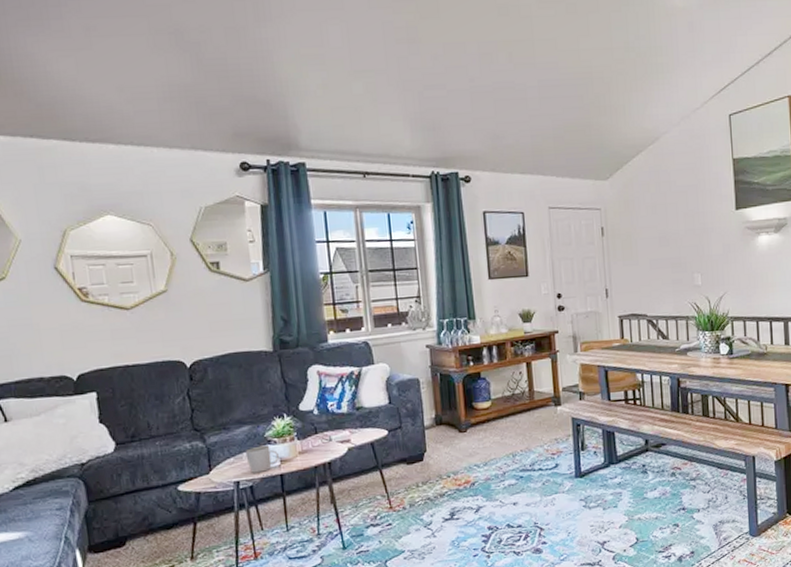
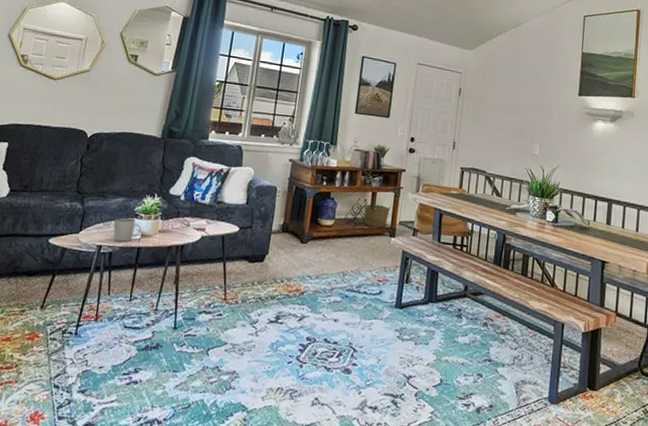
books: none [494,316,533,341] -> present [350,148,383,170]
basket: none [521,374,550,400] -> present [364,204,390,228]

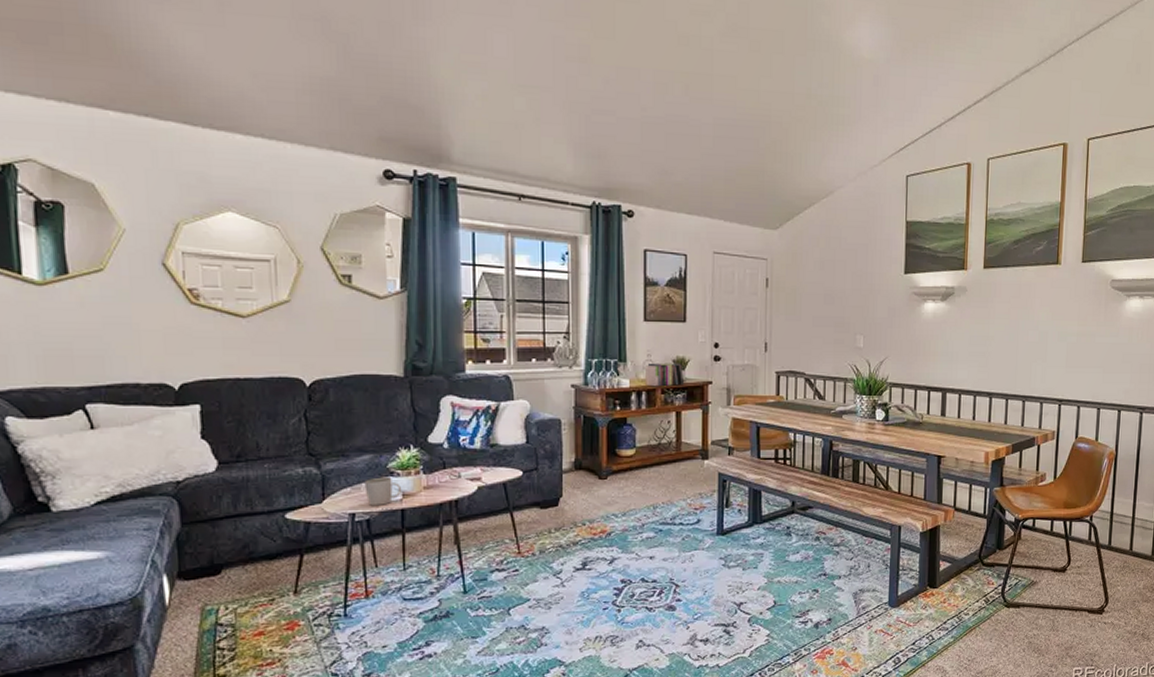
basket: present [364,204,390,228] -> none [669,426,699,451]

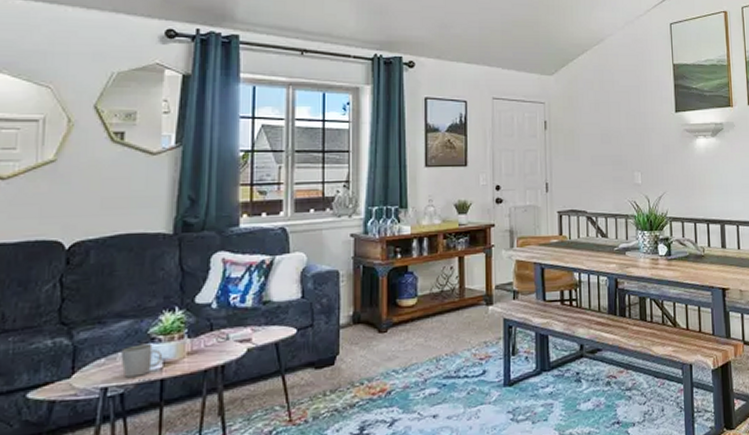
books: present [646,362,685,387] -> none [427,207,467,233]

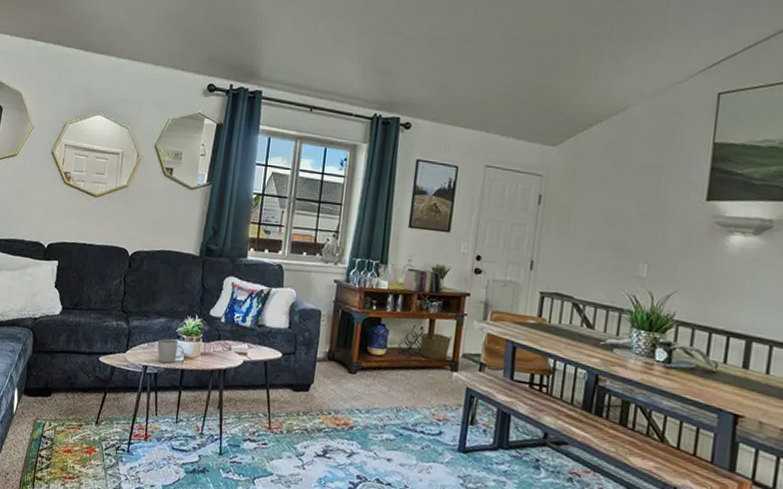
books: none [427,207,467,233] -> present [403,267,442,294]
basket: none [452,270,483,298] -> present [420,332,452,361]

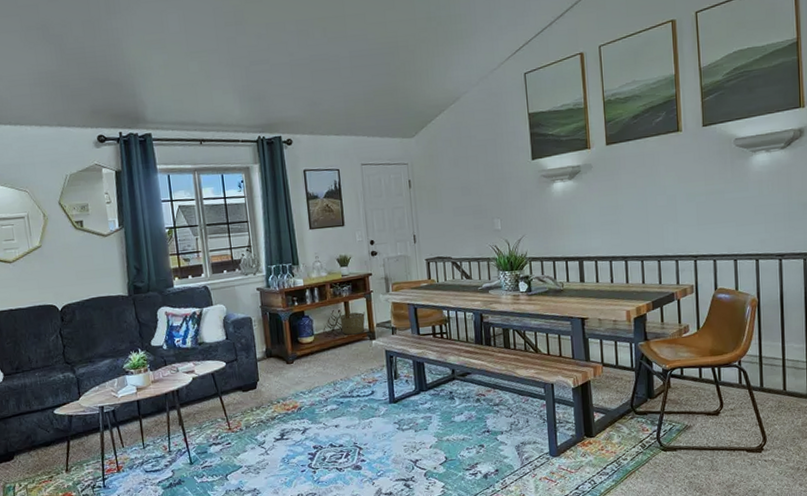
mug: present [157,338,184,364] -> none [108,375,135,399]
books: present [403,267,442,294] -> none [315,260,349,283]

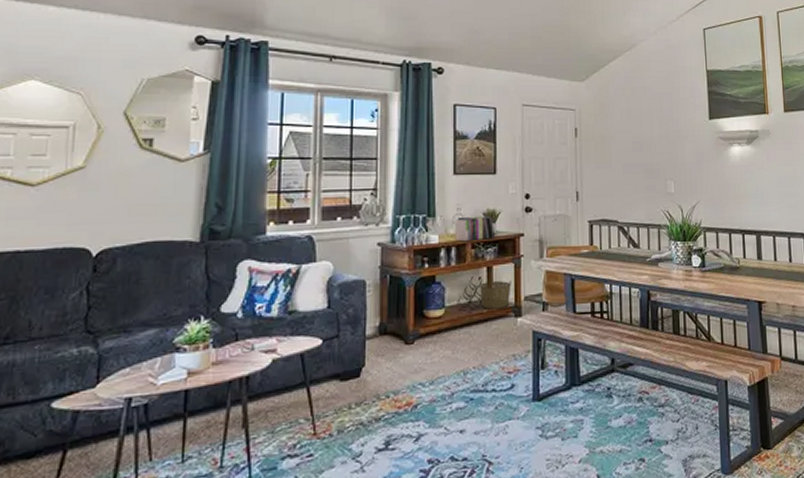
books: none [315,260,349,283] -> present [455,215,496,242]

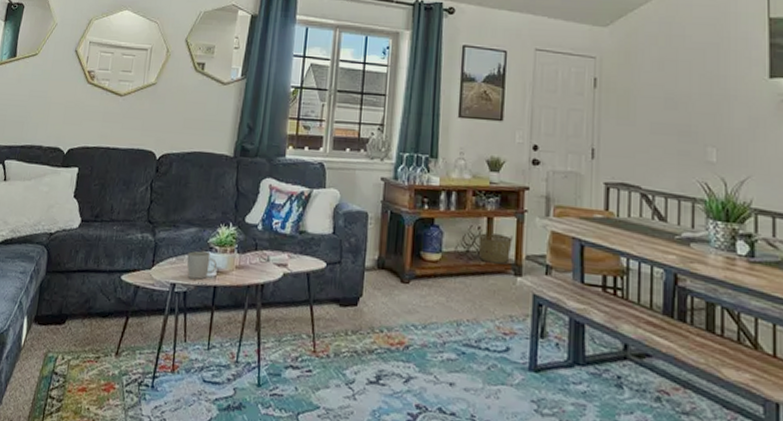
mug: none [145,353,186,388] -> present [186,251,217,280]
books: present [455,215,496,242] -> none [456,161,499,189]

